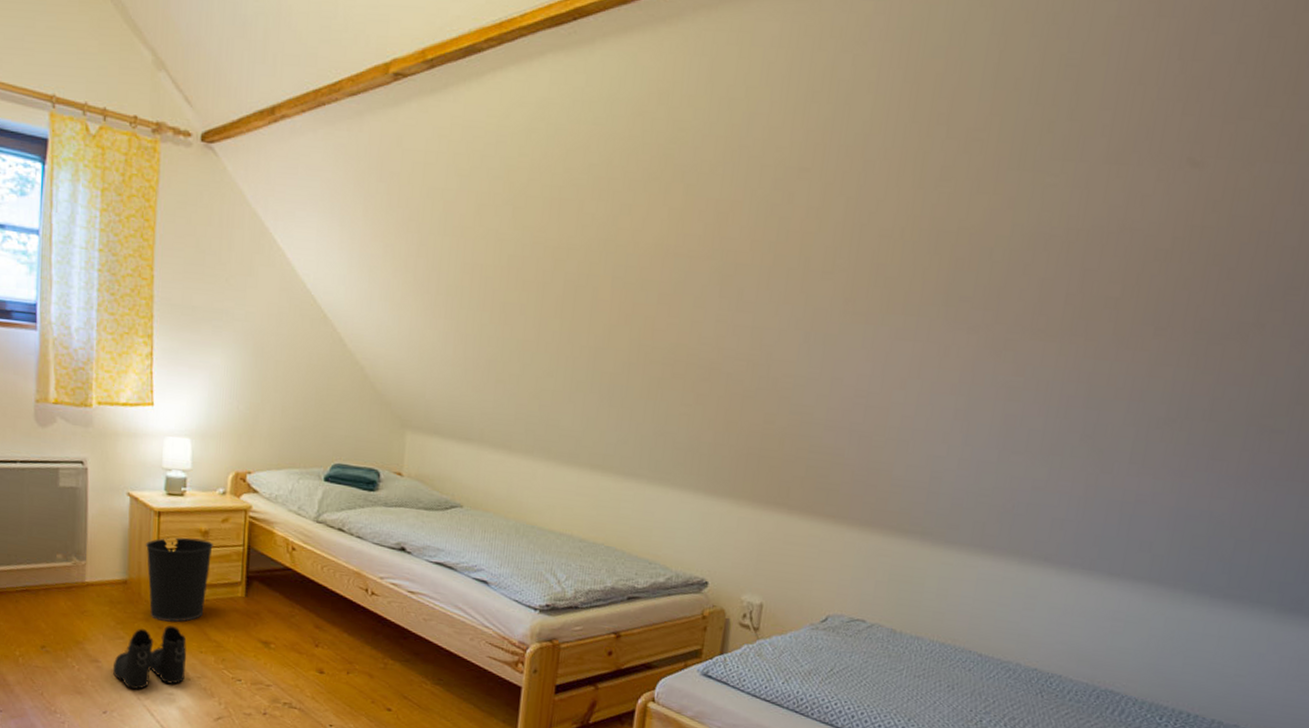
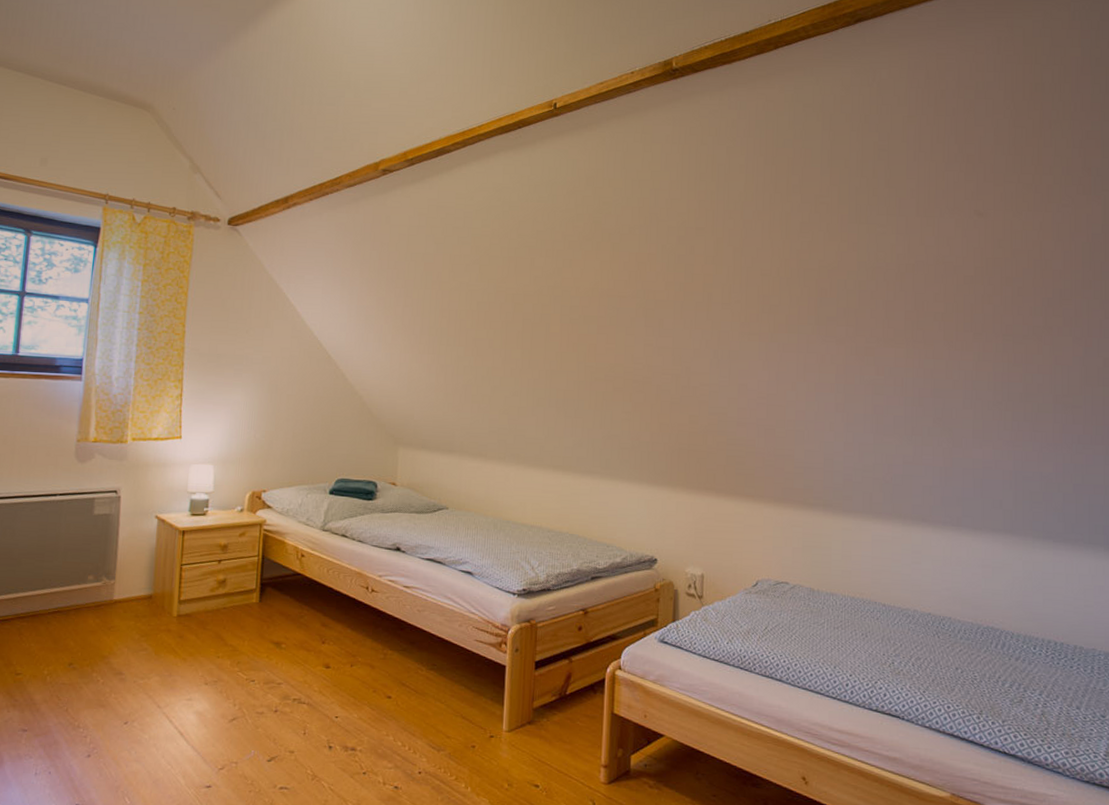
boots: present [113,625,187,690] -> none [135,634,205,699]
wastebasket: present [145,537,213,622] -> none [170,552,231,631]

